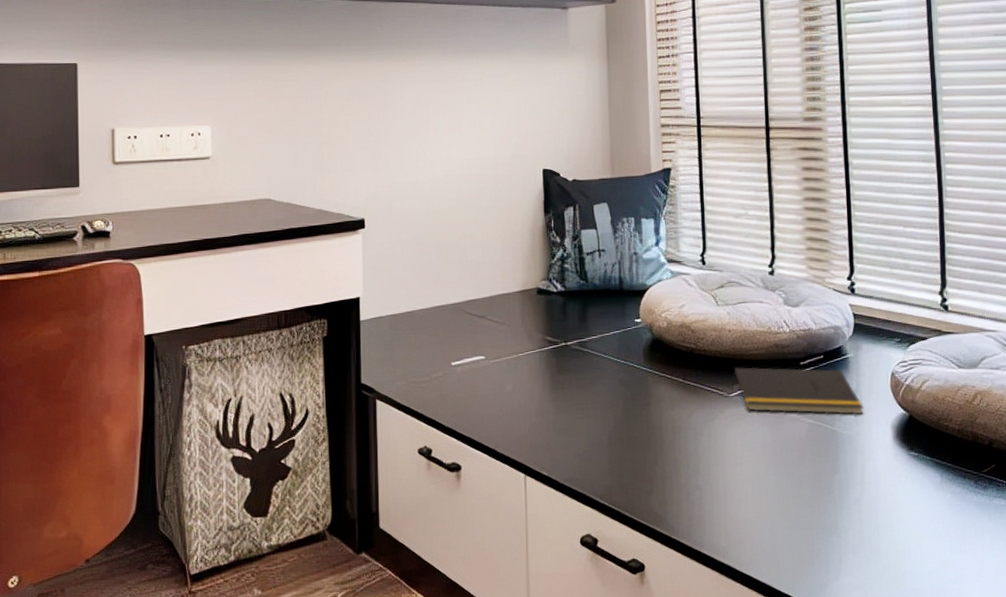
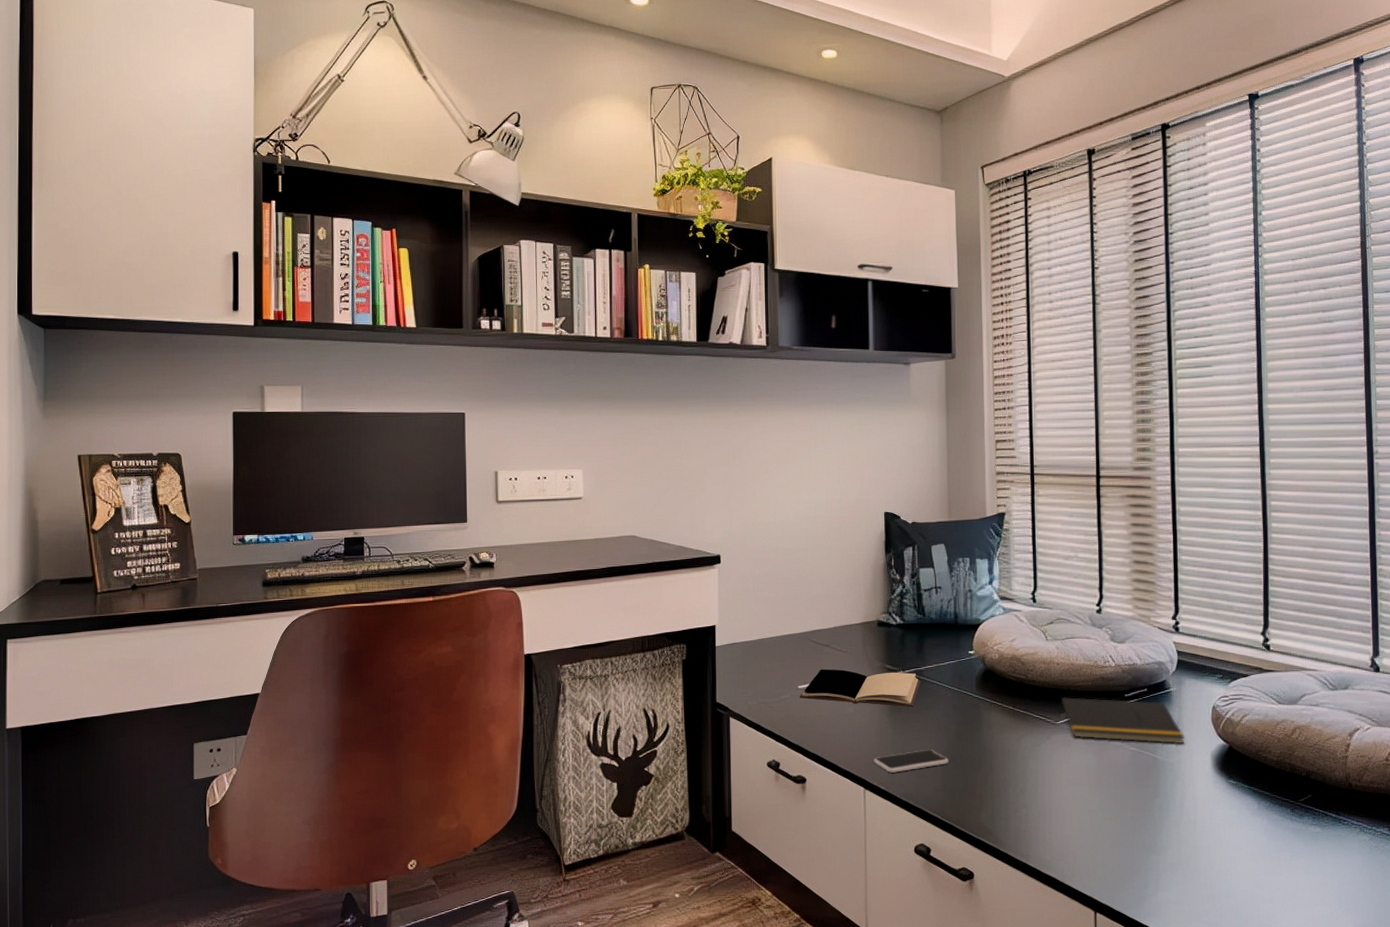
book: none [452,342,584,383] -> present [799,669,920,708]
smartphone: none [534,429,616,456] -> present [873,750,949,773]

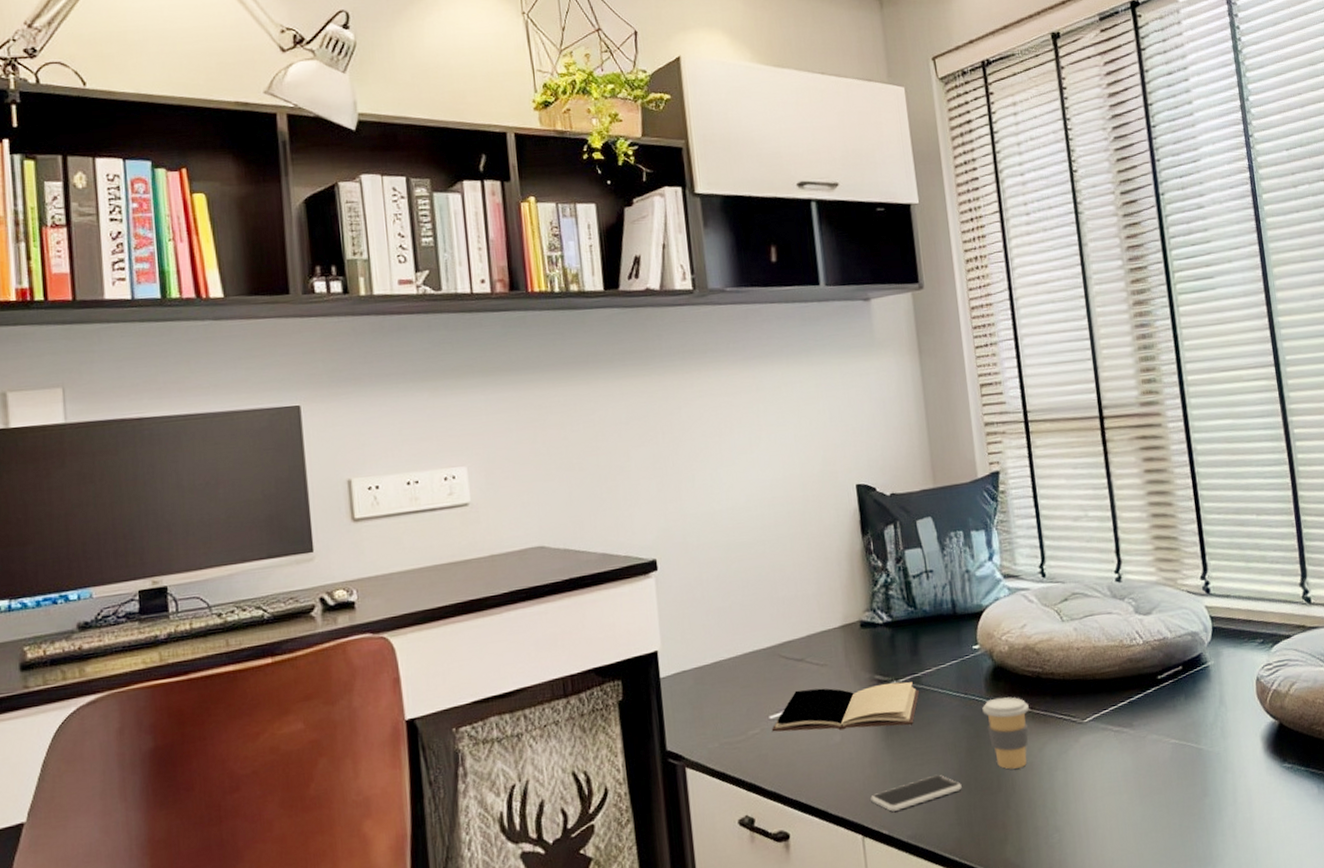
coffee cup: none [972,694,1011,753] -> present [982,697,1029,769]
notepad: present [1060,697,1185,744] -> none [1085,680,1231,737]

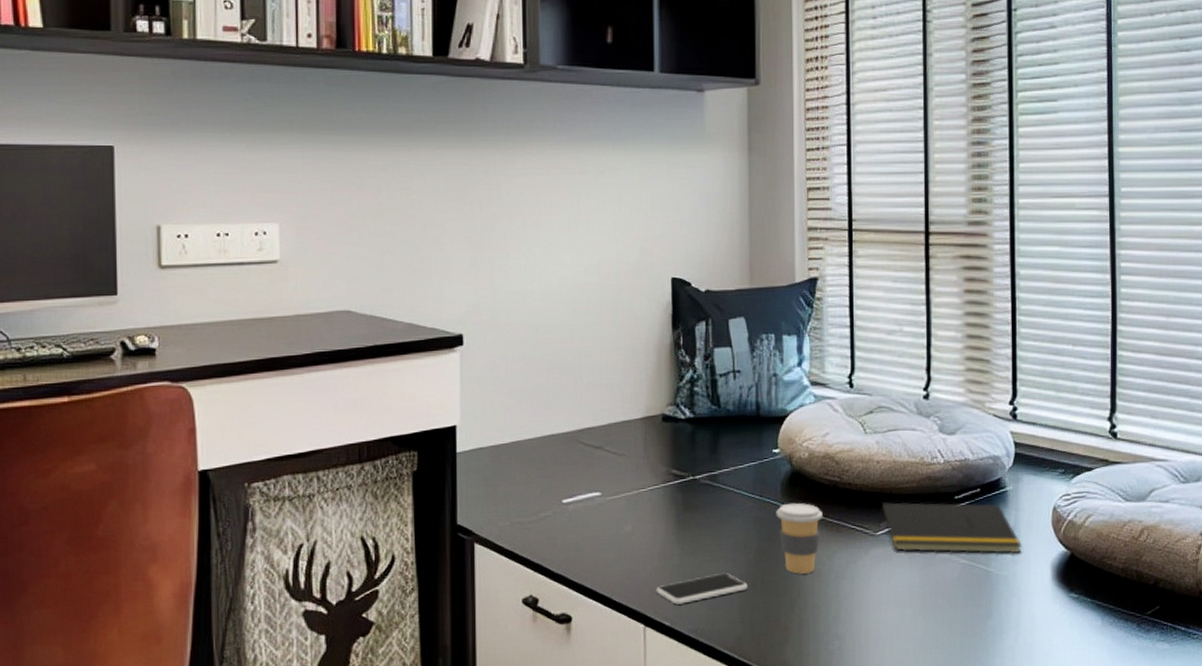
book: present [771,682,919,732] -> none [563,477,714,522]
notepad: none [1085,680,1231,737] -> present [880,502,1022,554]

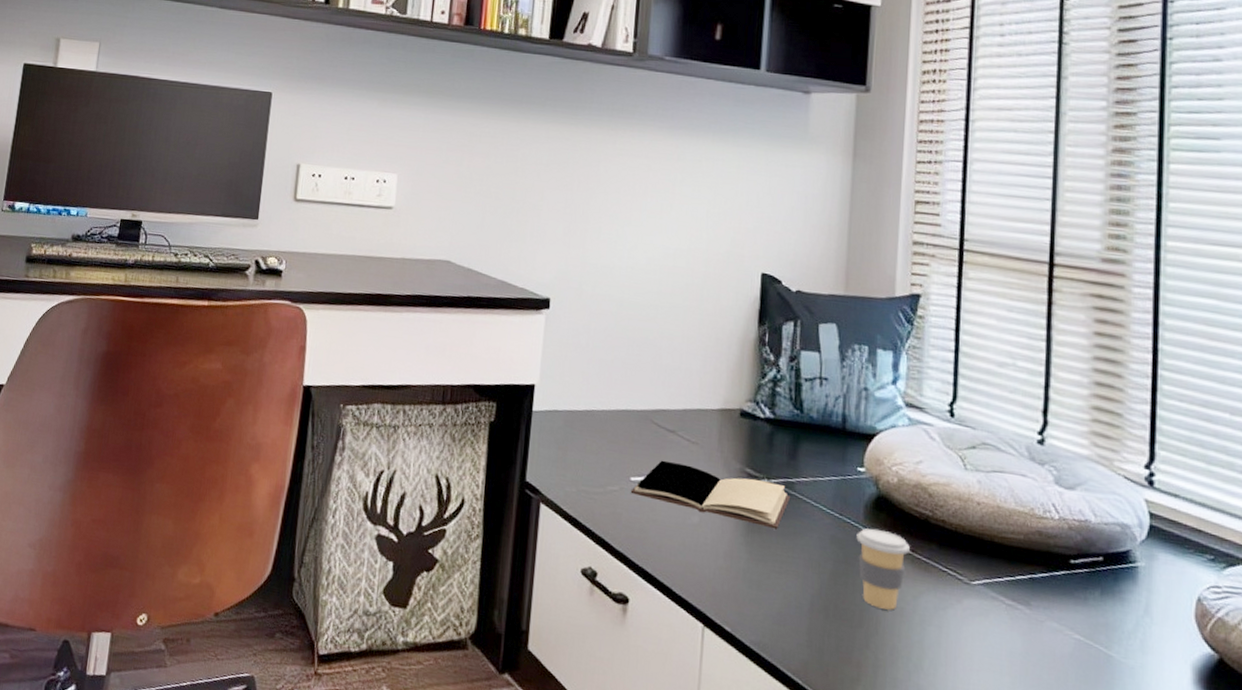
book: none [563,477,714,522] -> present [630,460,790,530]
smartphone: present [656,573,748,605] -> none [718,586,819,613]
notepad: present [880,502,1022,554] -> none [977,550,1154,644]

